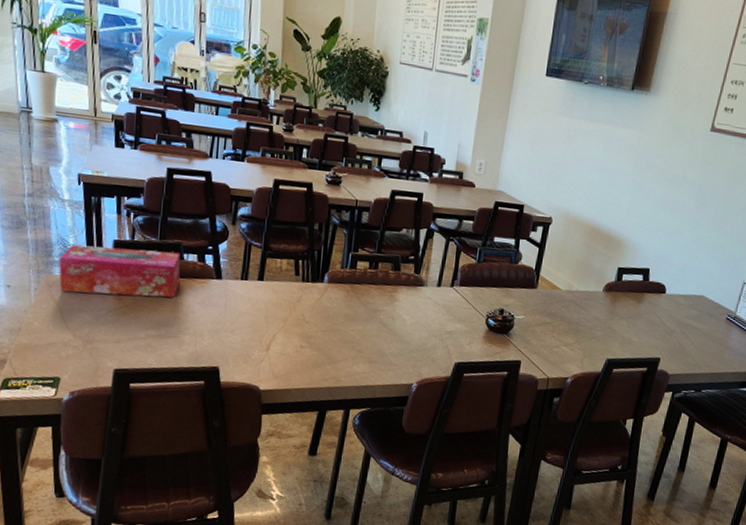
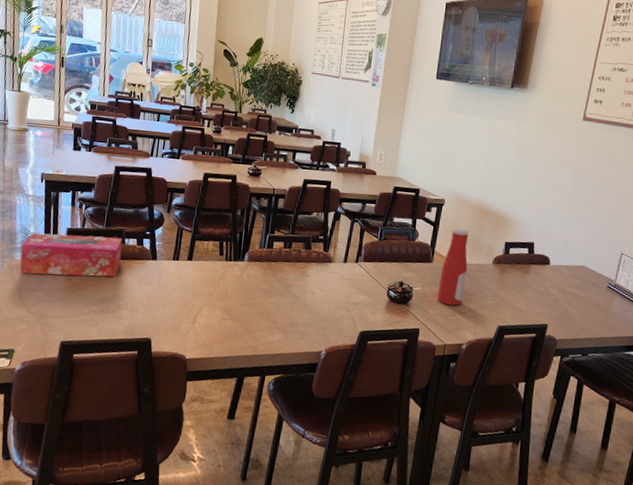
bottle: none [541,250,579,337] -> present [437,227,469,306]

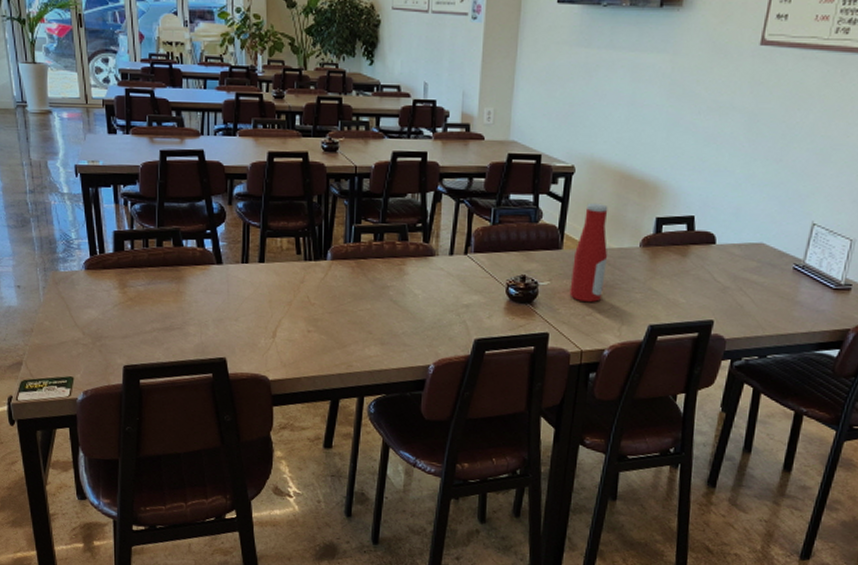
tissue box: present [20,232,123,277] -> none [63,238,181,289]

